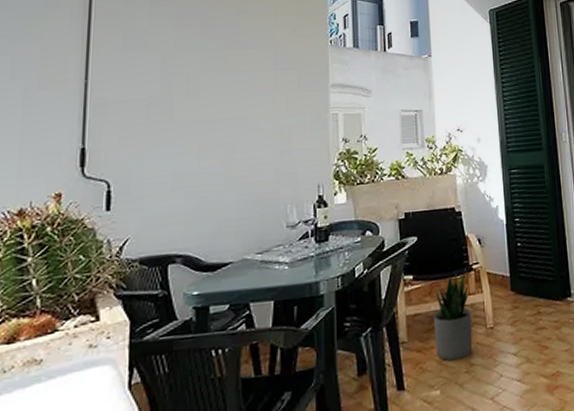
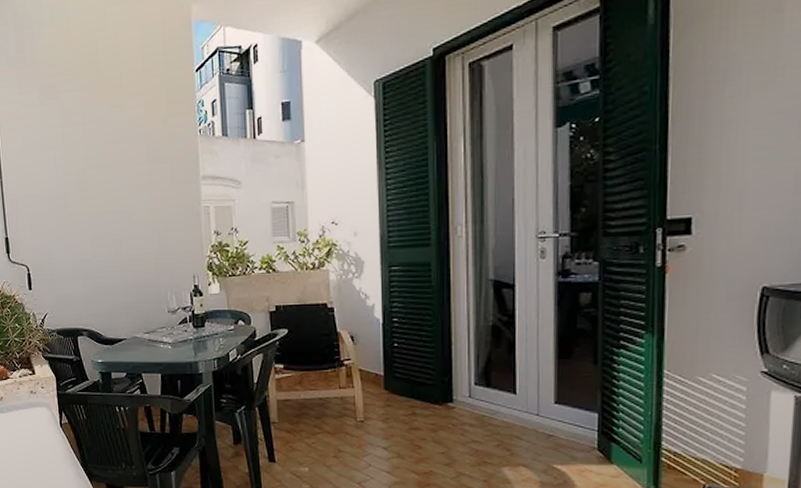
planter: present [433,271,473,361] -> none [303,366,342,445]

